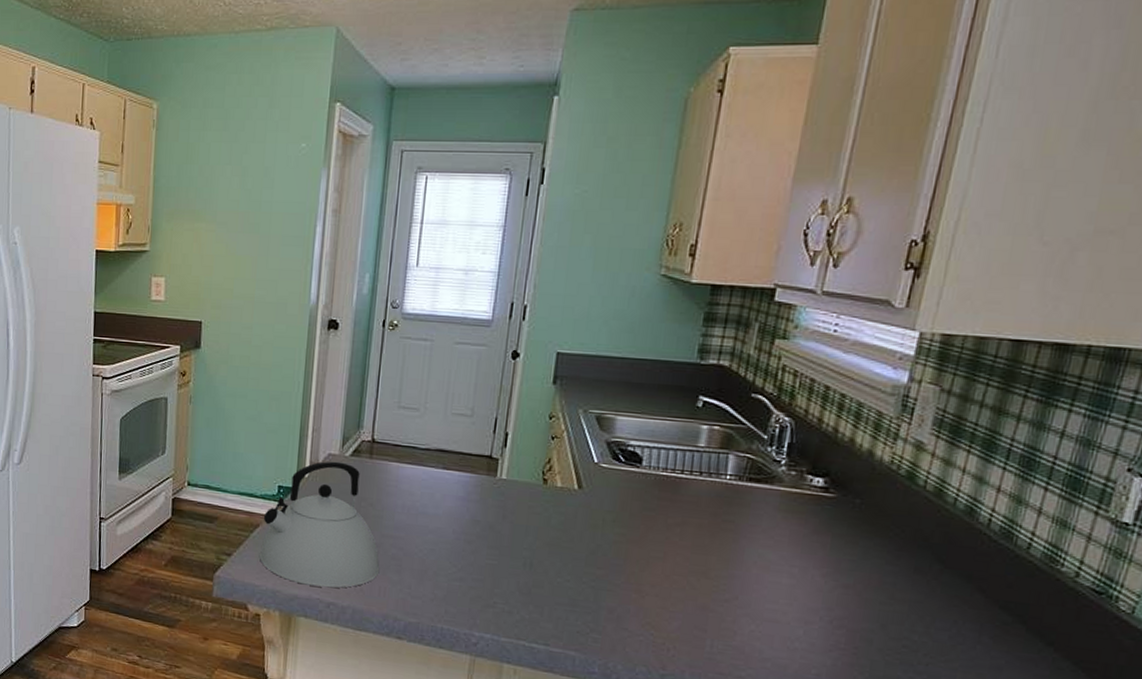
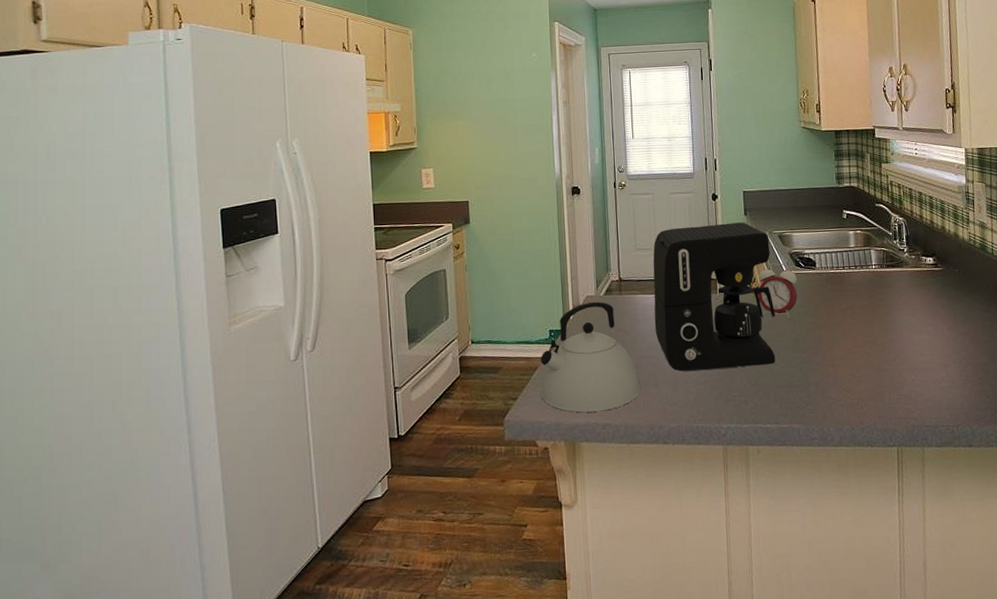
coffee maker: none [407,387,582,575] -> present [653,222,776,371]
alarm clock: none [551,450,611,525] -> present [758,263,797,319]

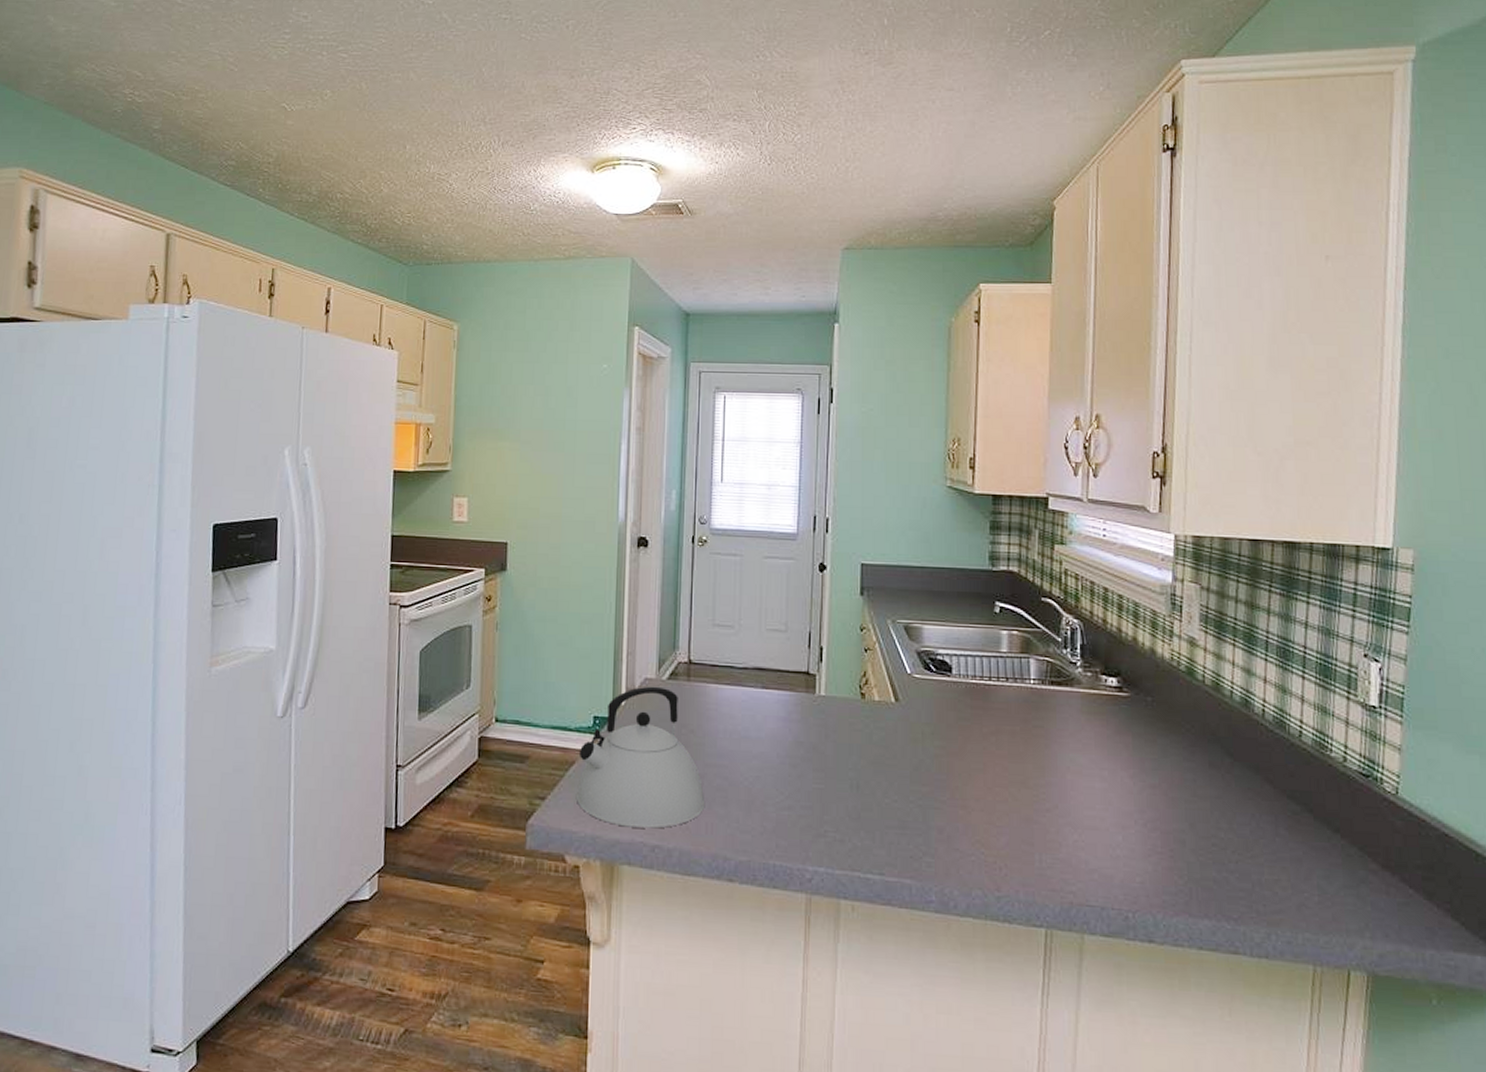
coffee maker: present [653,222,776,371] -> none [729,602,891,796]
alarm clock: present [758,263,797,319] -> none [870,662,924,739]

